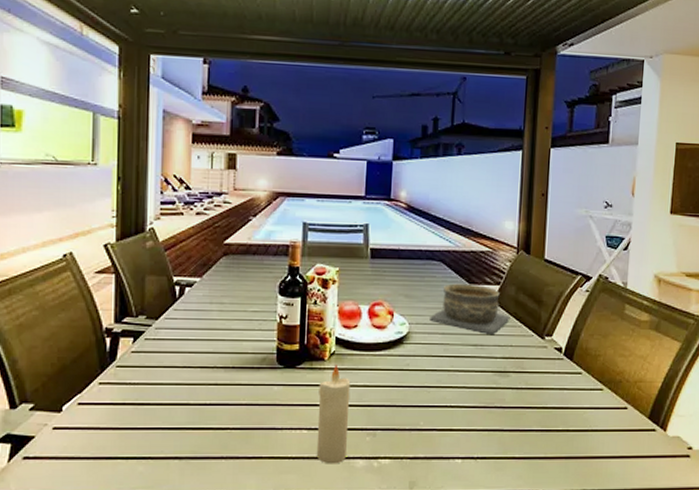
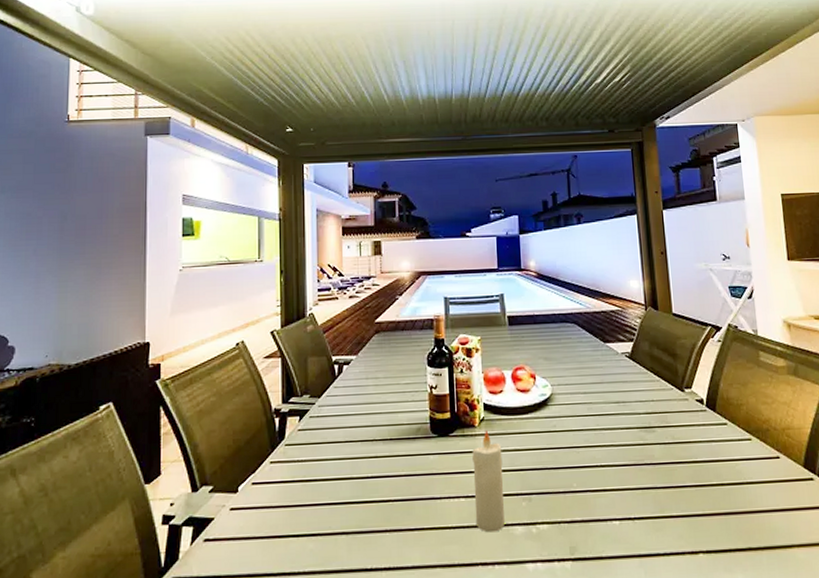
bowl: present [430,283,511,336] -> none [570,342,648,392]

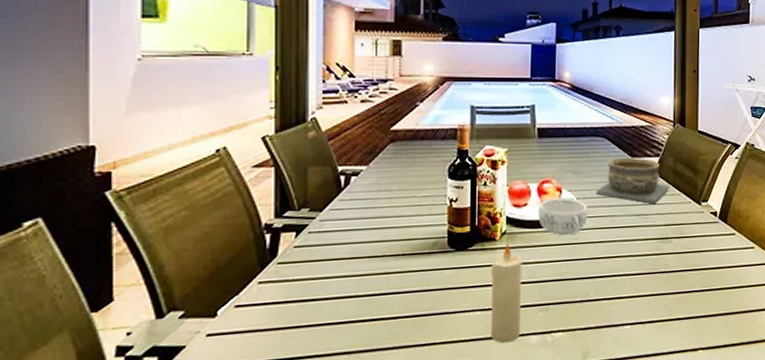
decorative bowl: none [514,384,564,423] -> present [538,197,588,236]
bowl: none [570,342,648,392] -> present [596,157,670,205]

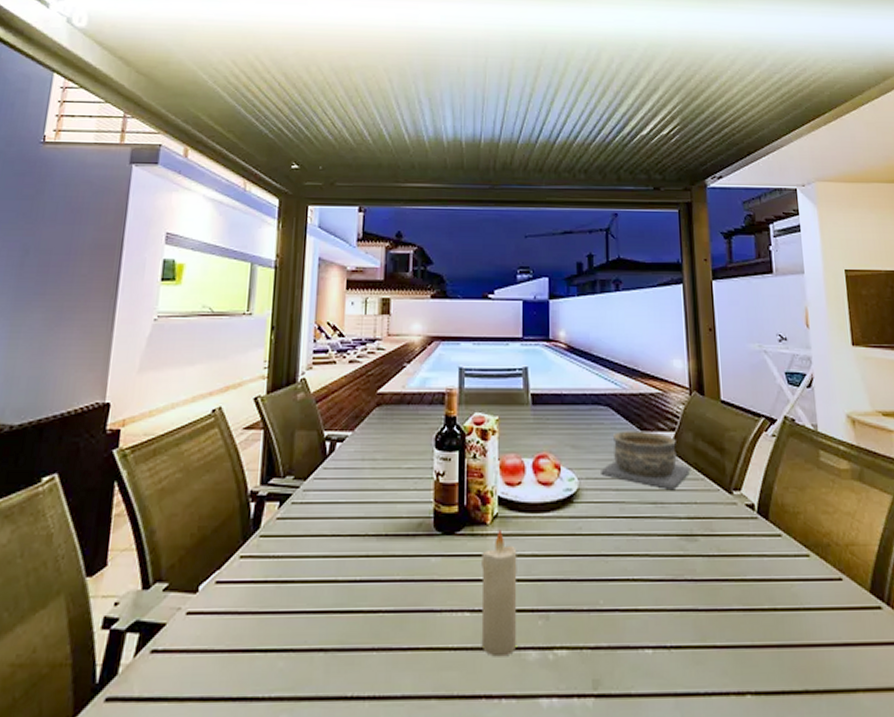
decorative bowl: present [538,197,588,236] -> none [534,477,592,524]

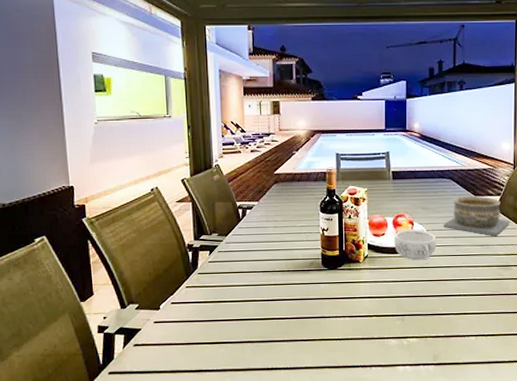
candle: present [481,530,517,657] -> none [357,265,382,344]
decorative bowl: none [534,477,592,524] -> present [394,229,437,261]

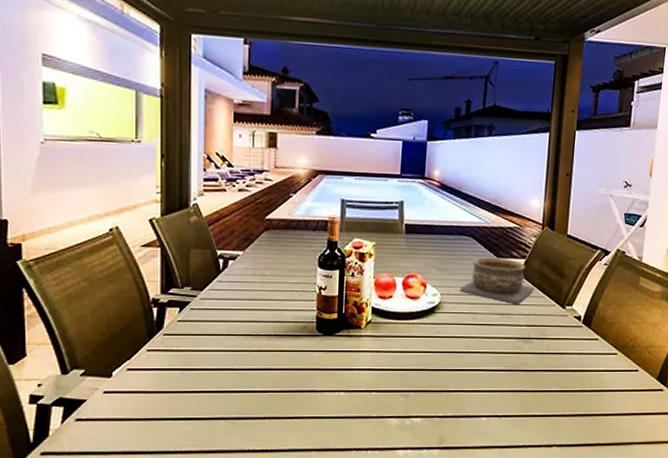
decorative bowl: present [394,229,437,261] -> none [402,292,451,329]

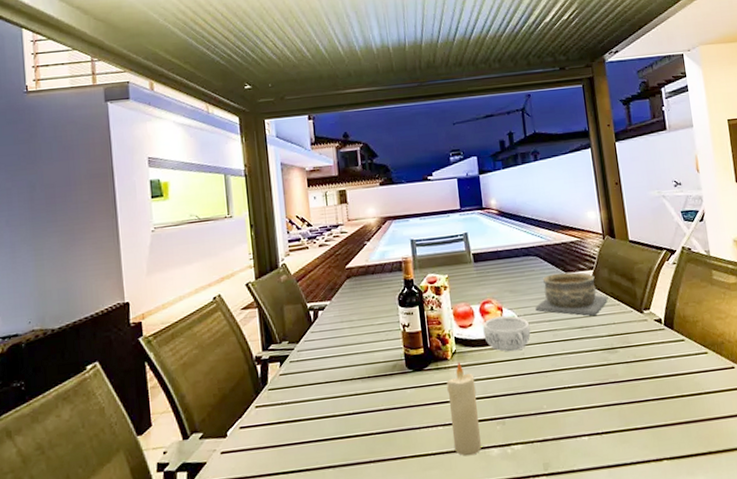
candle: none [353,332,386,423] -> present [446,362,481,456]
decorative bowl: none [402,292,451,329] -> present [483,315,531,352]

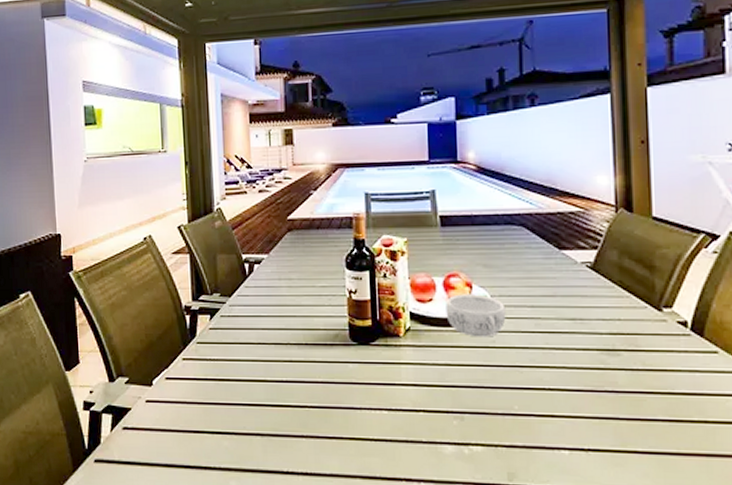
candle: present [446,362,481,456] -> none [396,341,432,449]
bowl: present [535,271,609,316] -> none [515,249,615,308]

